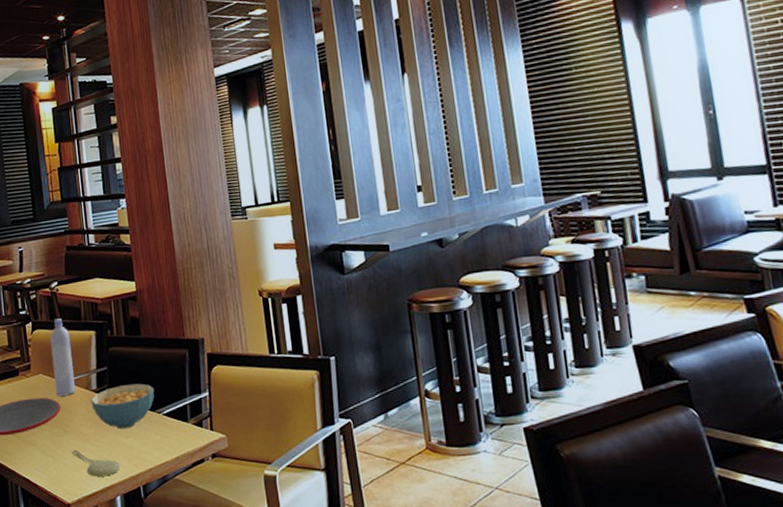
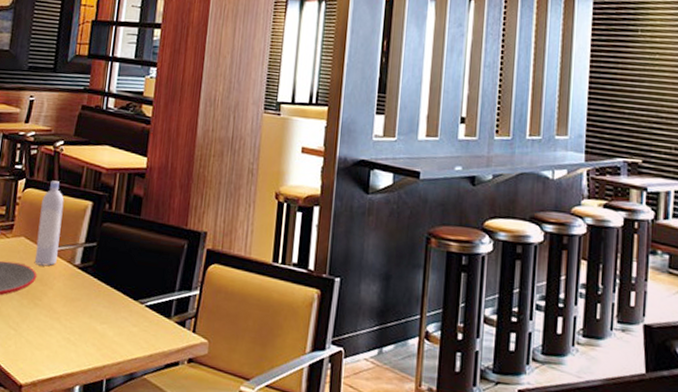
spoon: present [71,450,121,477] -> none [36,326,87,362]
cereal bowl: present [91,383,155,429] -> none [70,266,143,314]

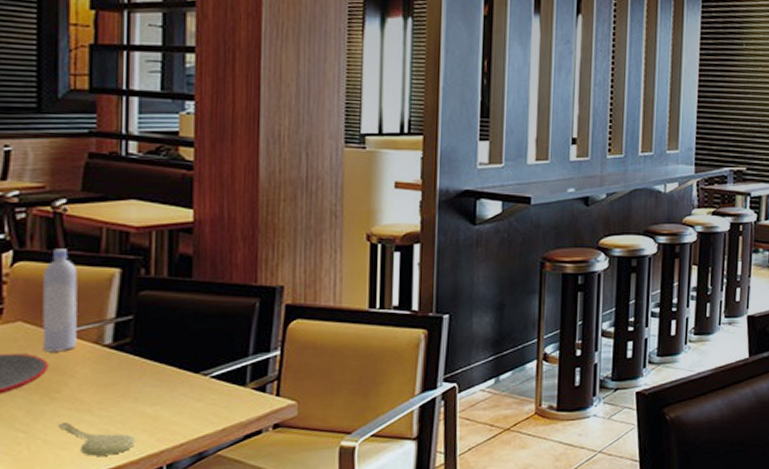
spoon: none [36,326,87,362] -> present [57,422,136,456]

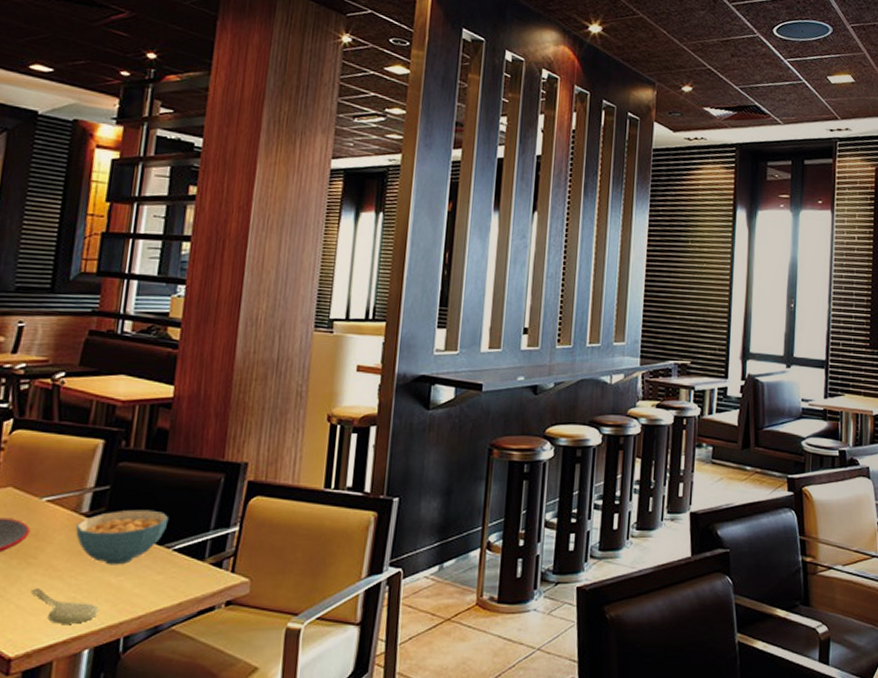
bottle: present [42,249,78,352] -> none [26,419,67,518]
cereal bowl: none [100,338,203,396] -> present [75,509,169,565]

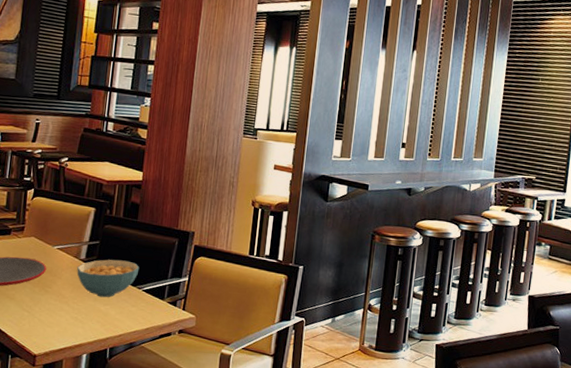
spoon: present [30,588,99,624] -> none [47,309,93,336]

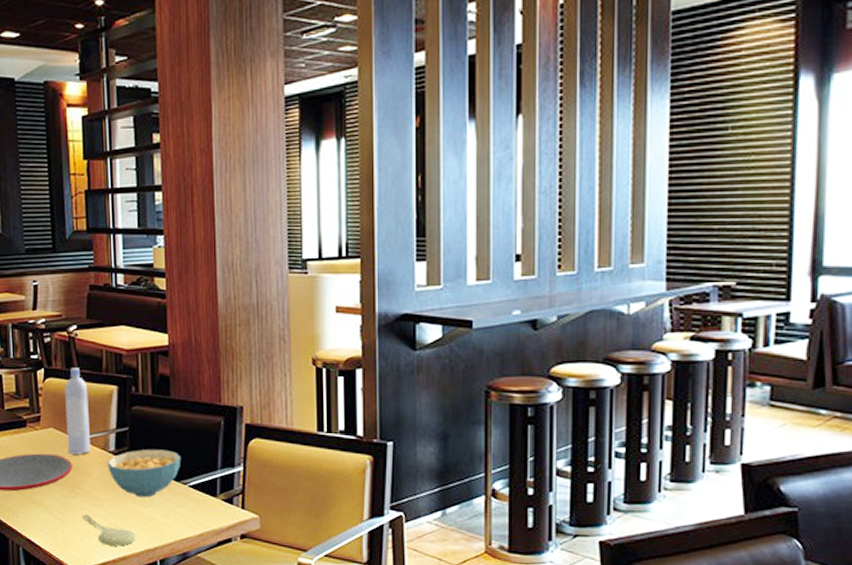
bottle: none [44,190,70,261] -> present [65,368,90,455]
spoon: none [47,309,93,336] -> present [81,514,136,546]

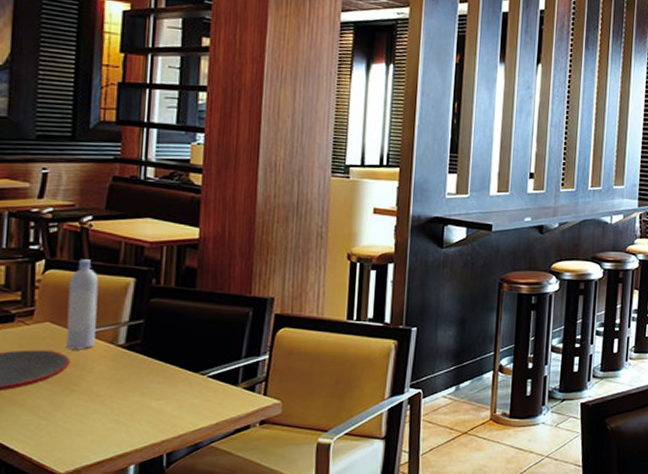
spoon: present [81,514,136,546] -> none [75,412,141,443]
cereal bowl: present [107,449,181,498] -> none [114,341,202,391]

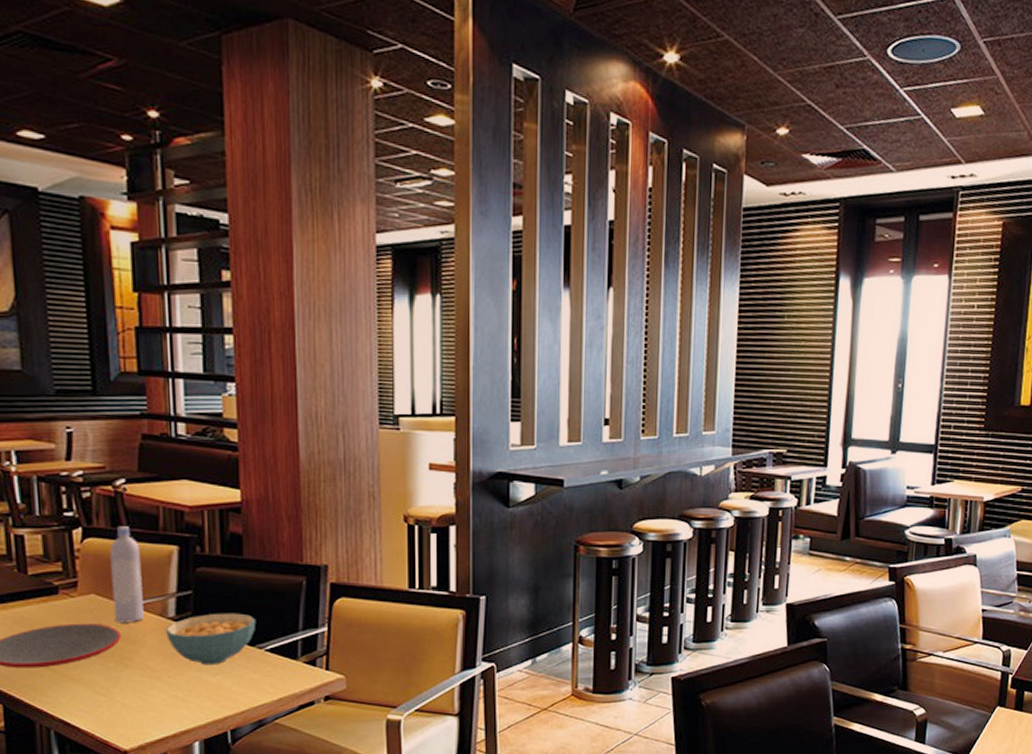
cereal bowl: none [114,341,202,391] -> present [166,613,257,666]

